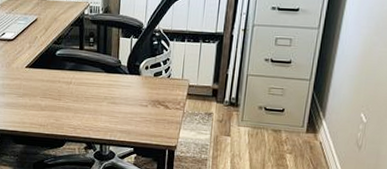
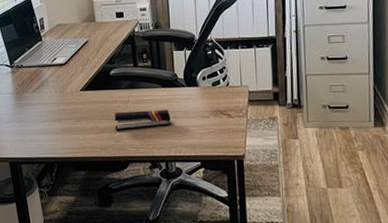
stapler: none [55,92,110,111] -> present [115,110,171,131]

